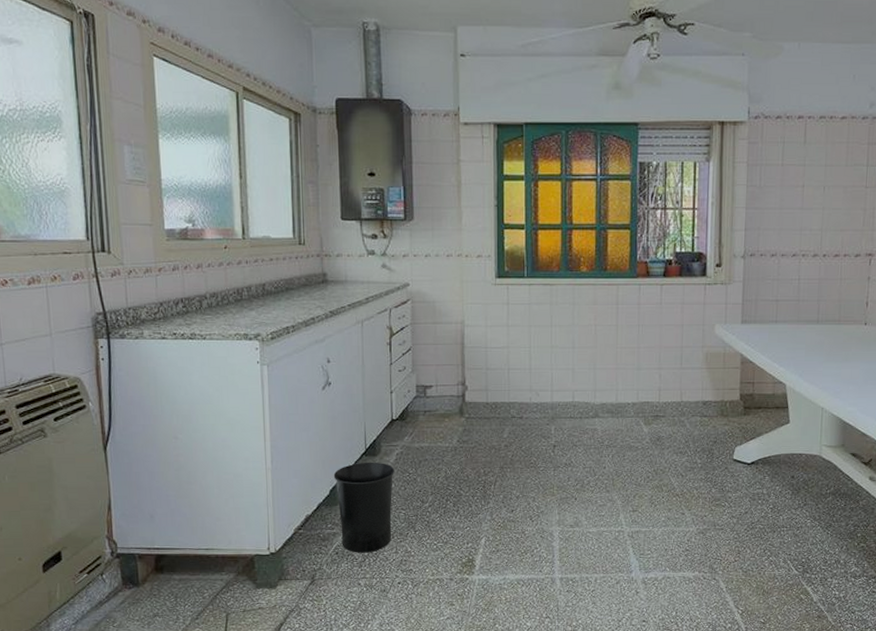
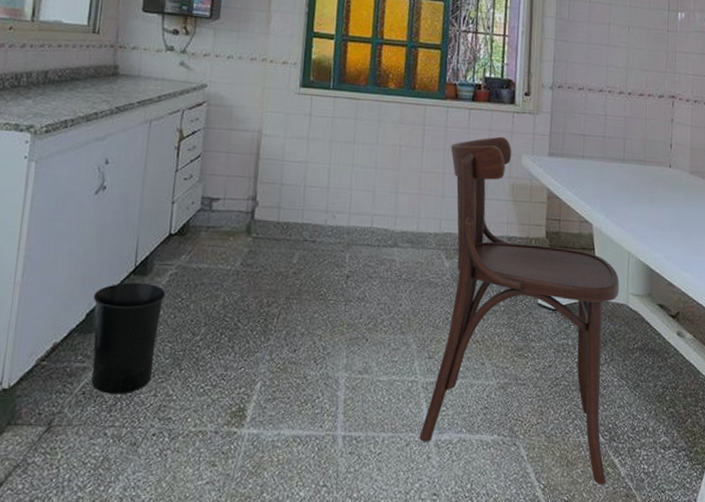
dining chair: none [628,309,813,609] -> present [419,136,620,485]

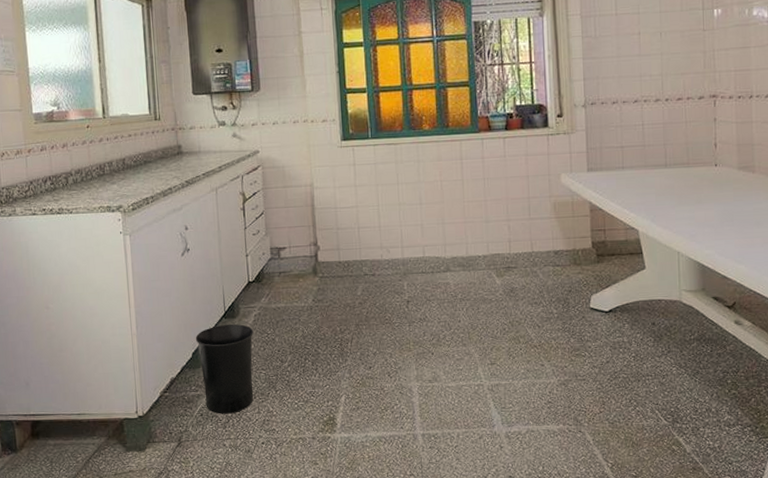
dining chair: present [419,136,620,485] -> none [489,159,673,461]

